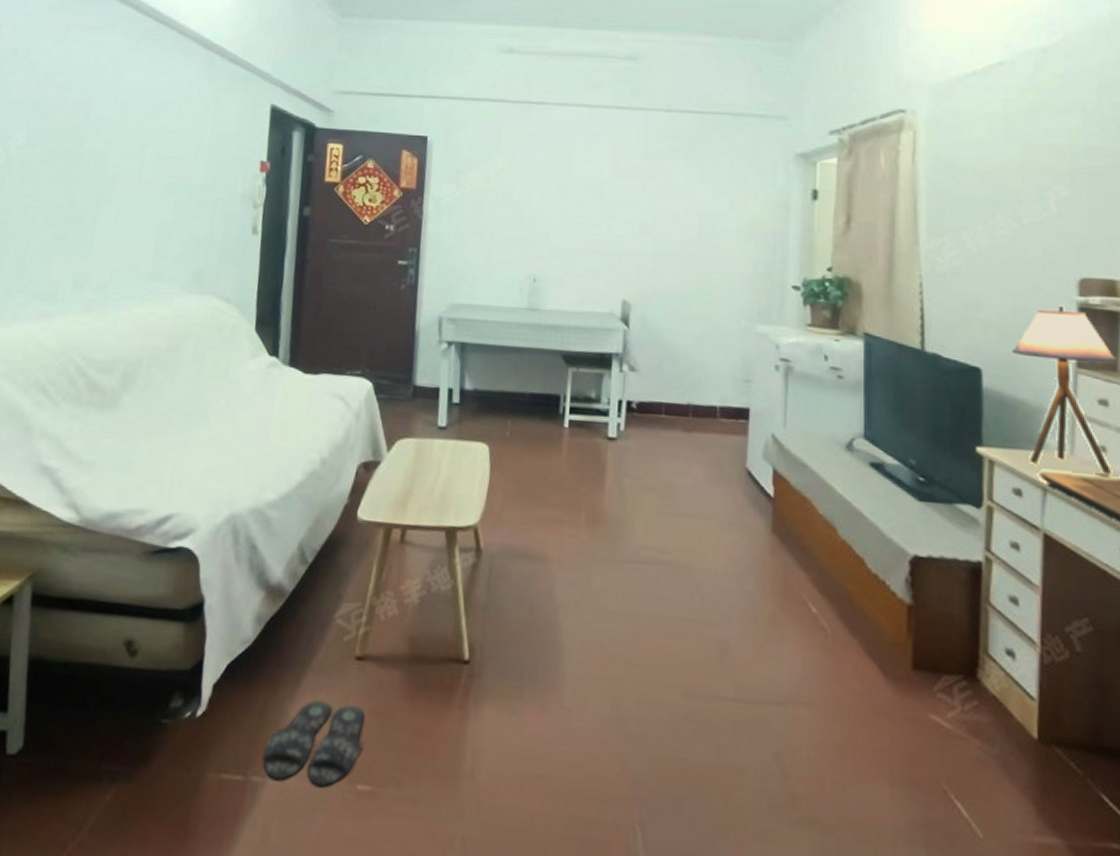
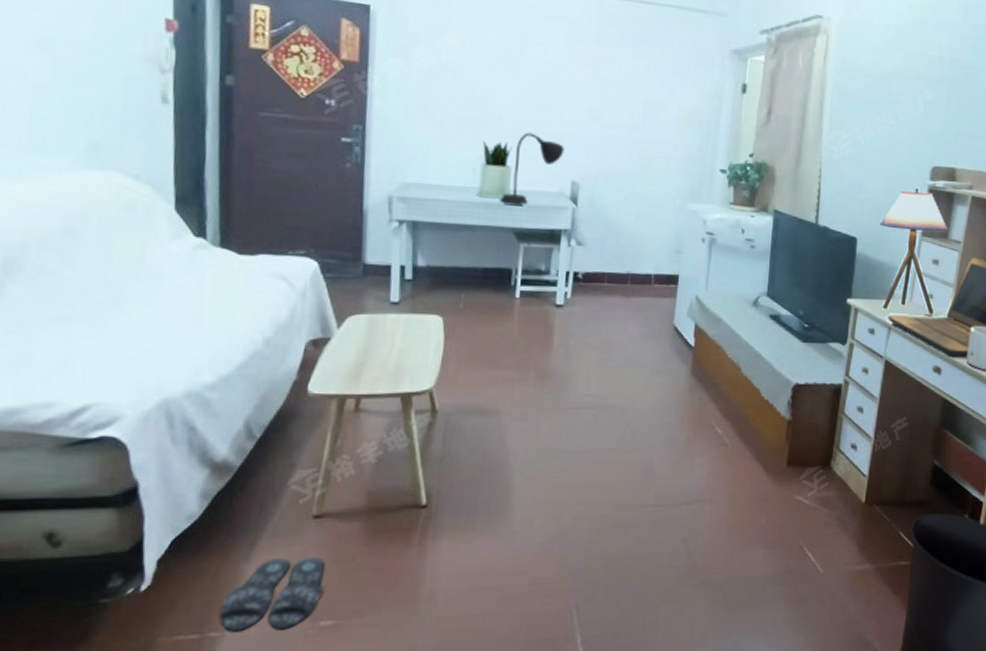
planter: none [522,260,560,320] -> present [475,141,513,199]
desk lamp: none [547,250,614,325] -> present [500,132,564,204]

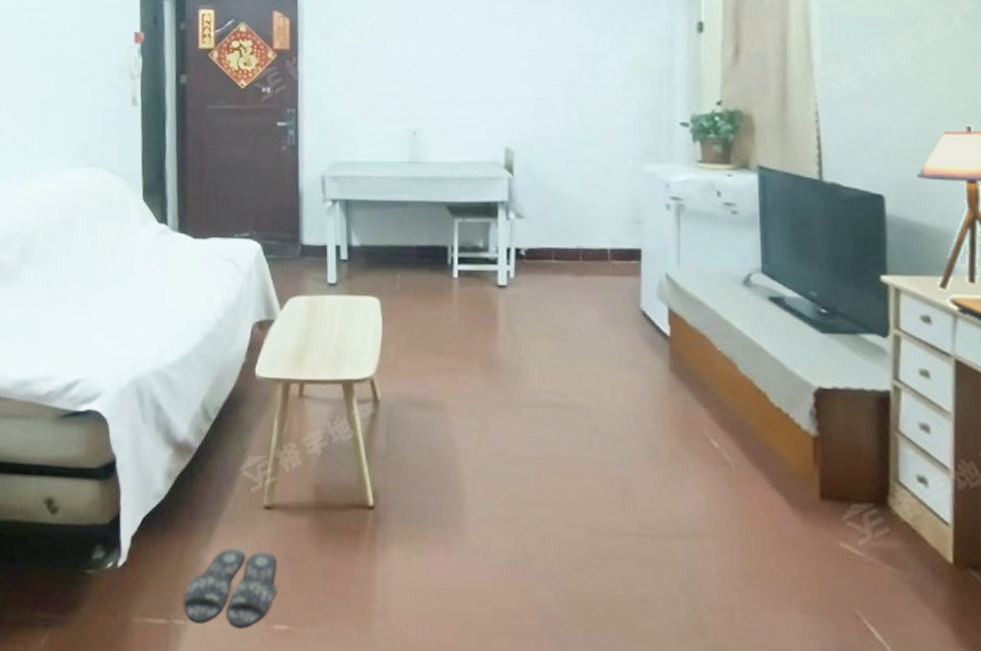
planter: present [475,141,513,199] -> none [405,113,442,172]
desk lamp: present [500,132,564,204] -> none [430,101,494,176]

